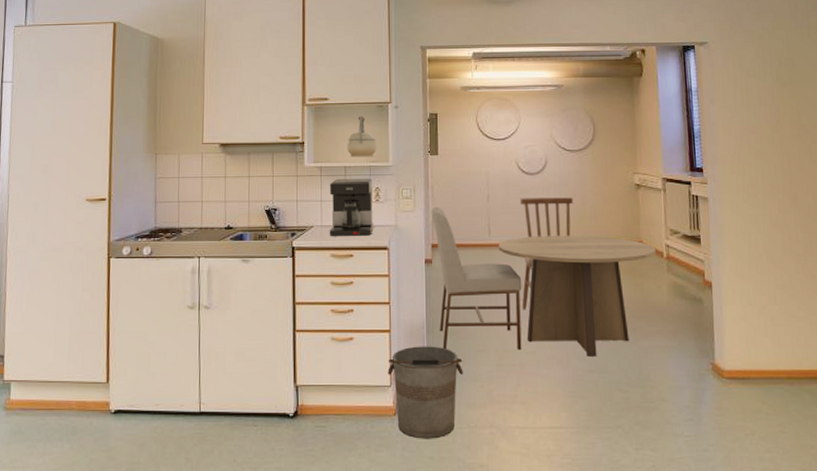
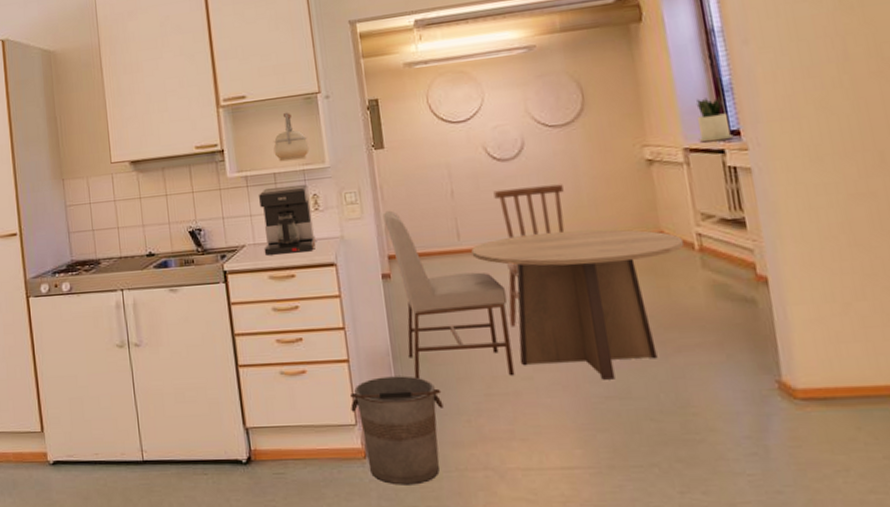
planter: none [673,141,698,175] -> present [696,96,734,143]

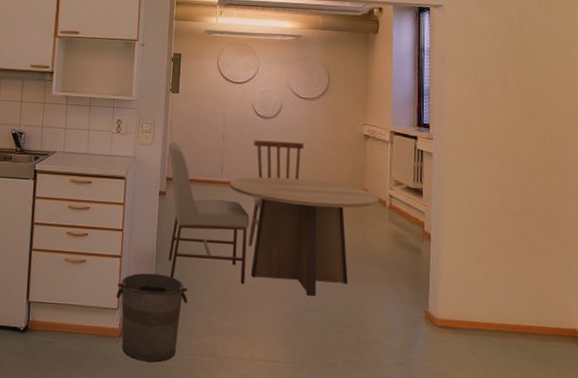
coffee maker: present [258,184,316,257] -> none [70,108,115,166]
kettle: present [273,112,310,162] -> none [93,51,122,91]
planter: present [696,96,734,143] -> none [401,97,425,130]

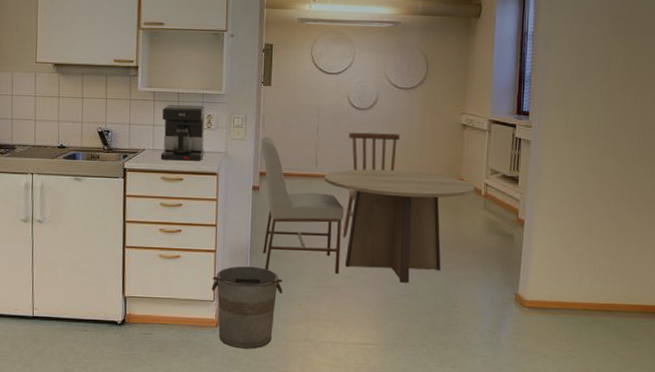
coffee maker: none [70,108,115,166] -> present [160,104,205,162]

